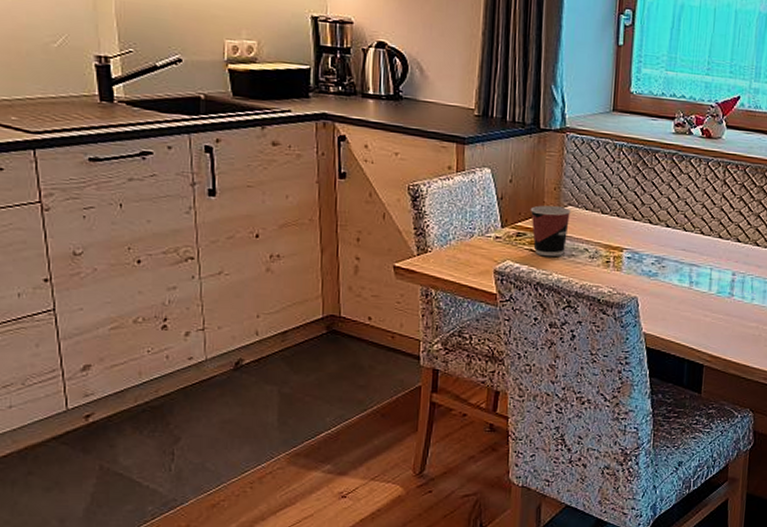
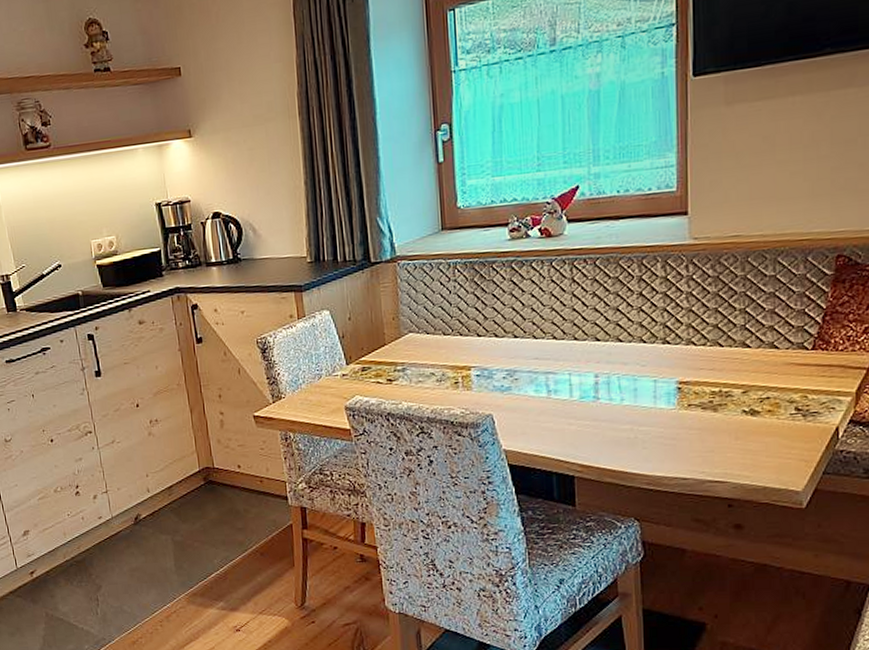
cup: present [530,205,572,257] -> none [371,335,413,387]

